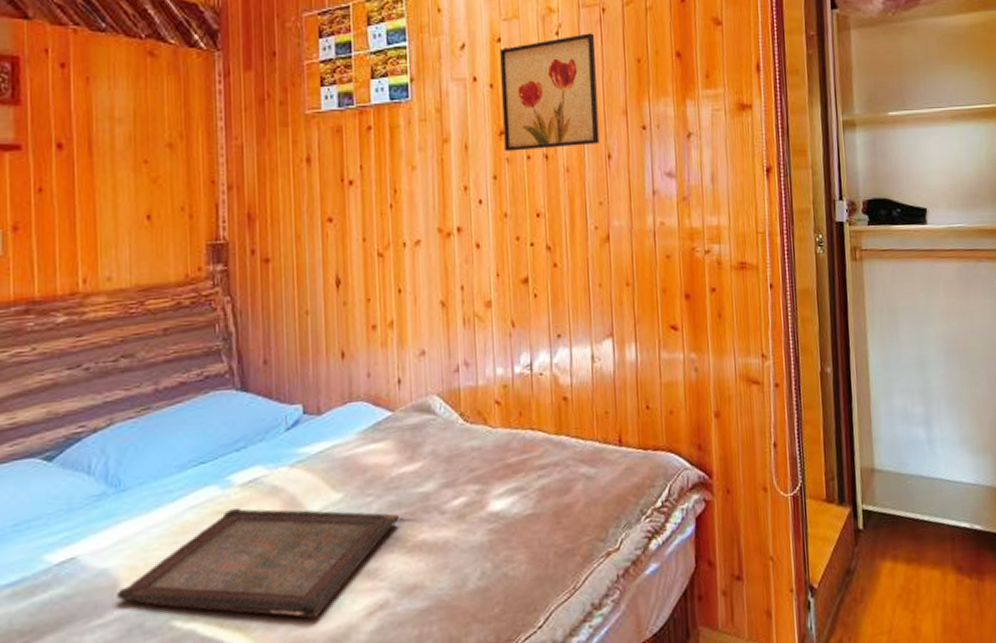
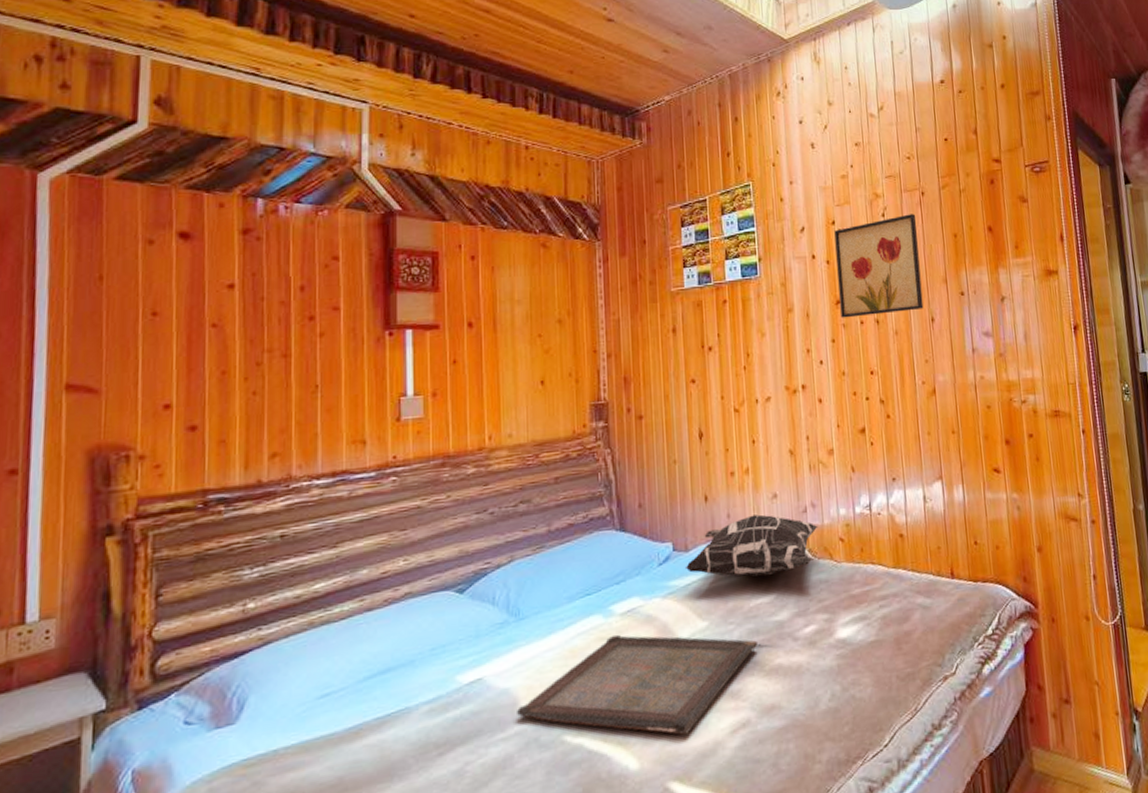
decorative pillow: none [316,373,472,444] -> present [684,514,818,577]

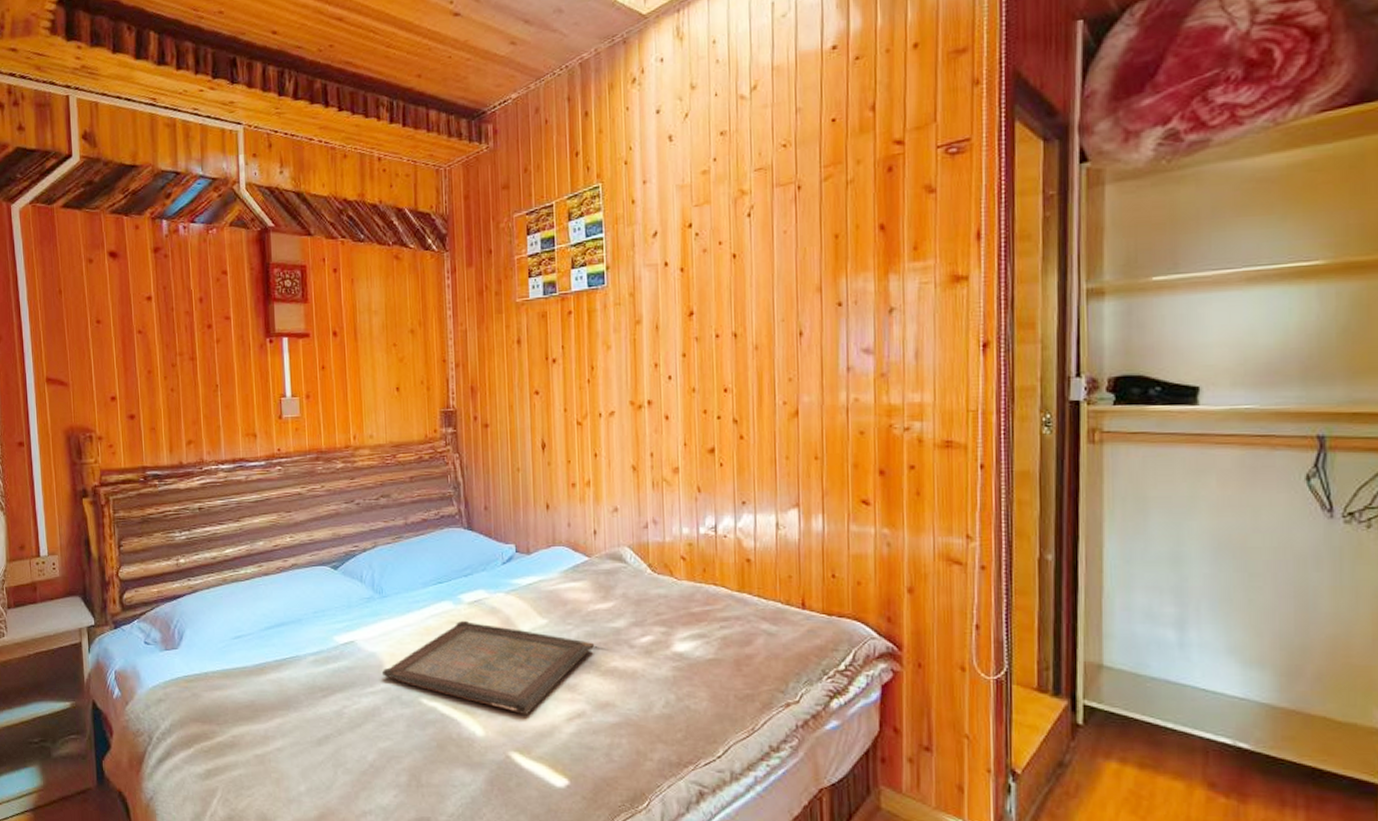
decorative pillow: present [684,514,818,577] -> none [526,526,659,585]
wall art: present [834,214,924,318] -> none [691,212,791,331]

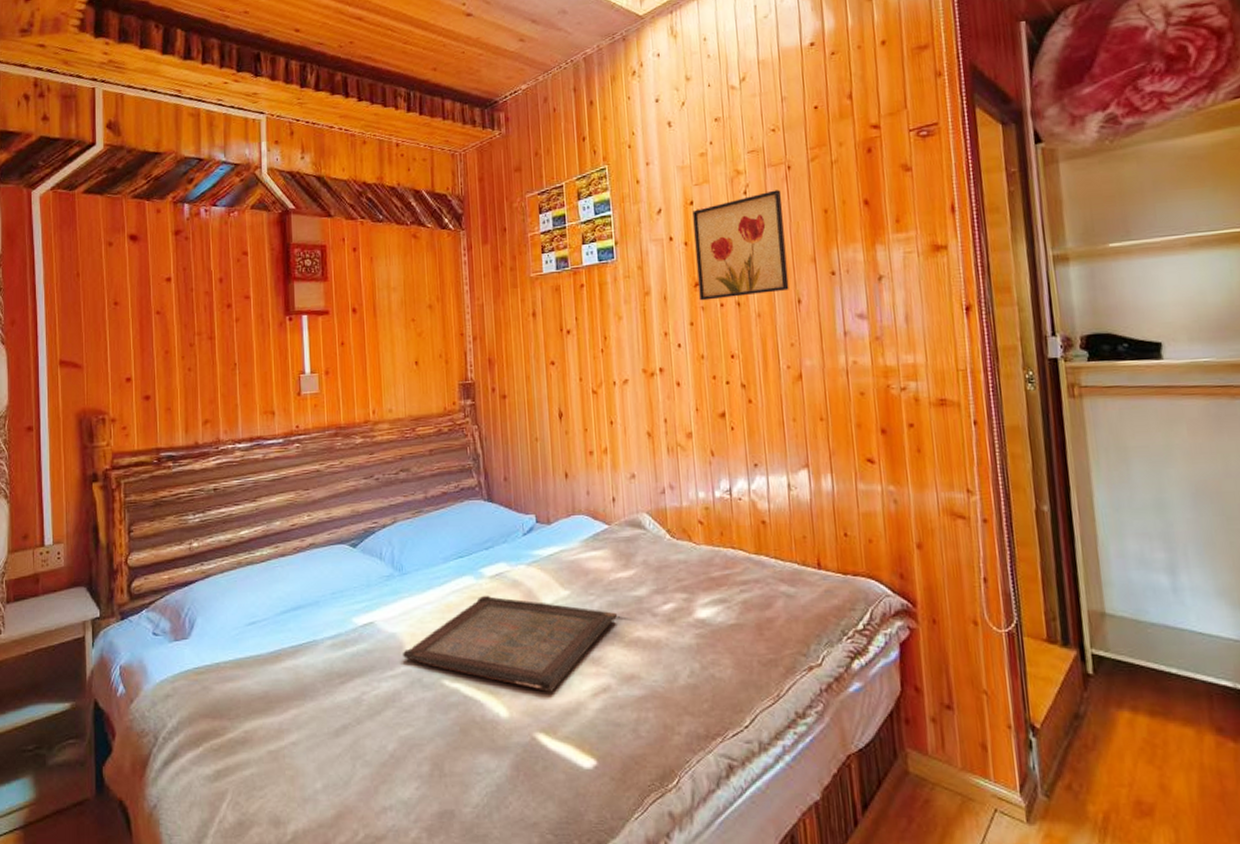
wall art: none [691,212,791,331] -> present [692,189,789,301]

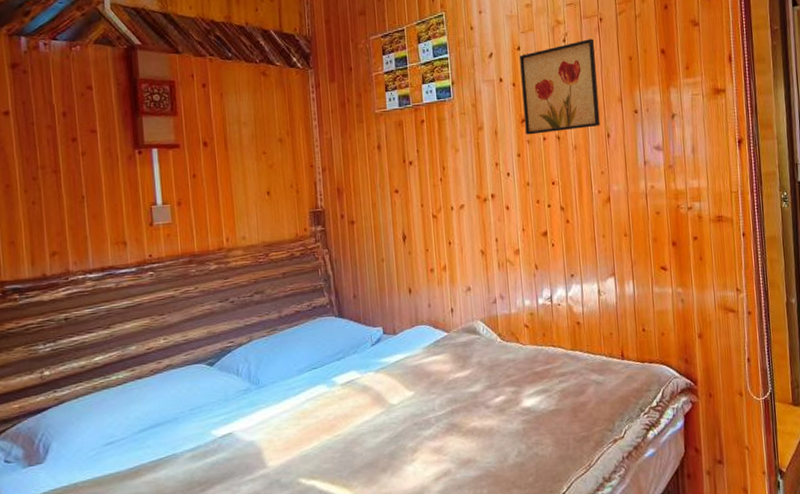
serving tray: present [403,595,617,693] -> none [261,400,455,481]

